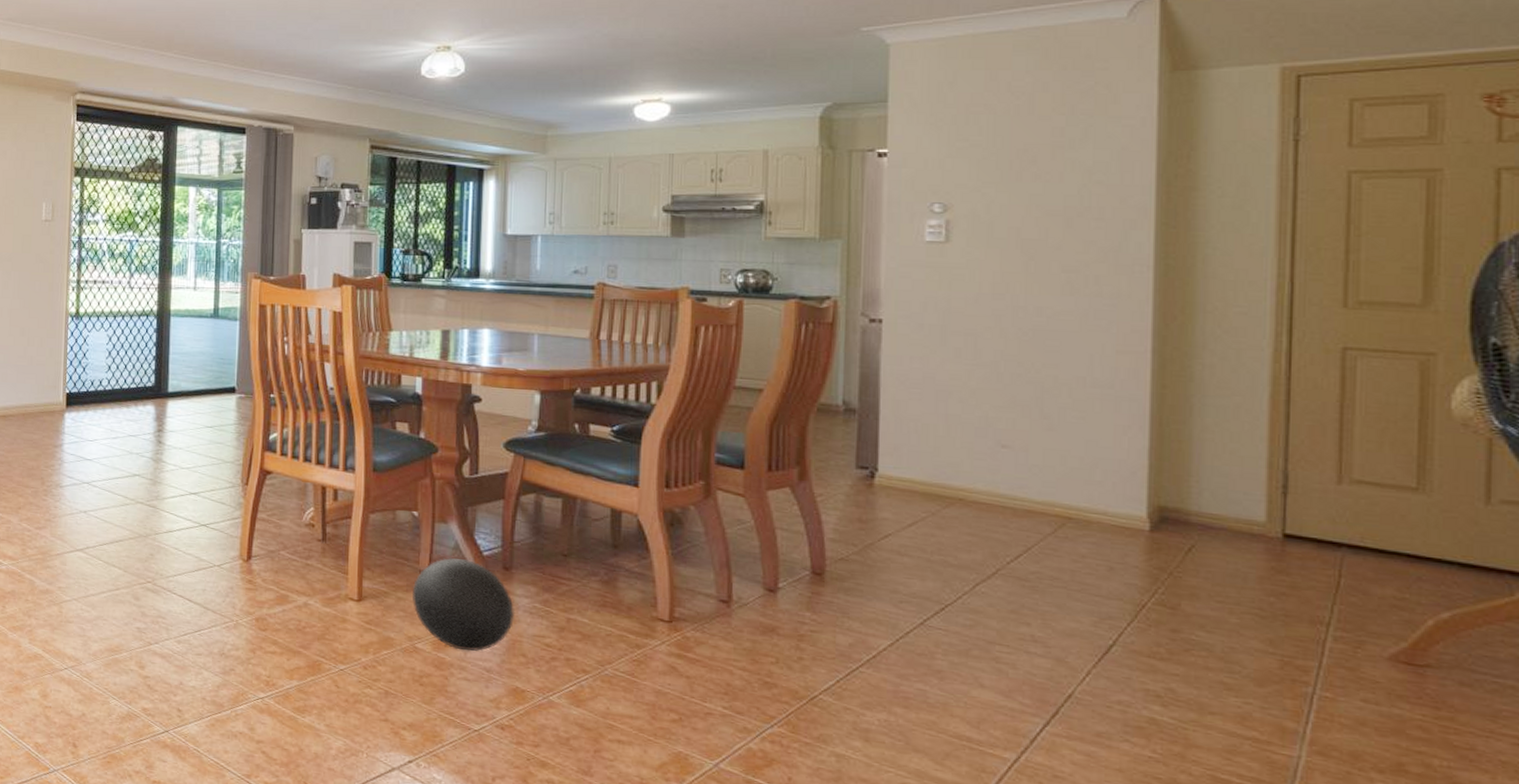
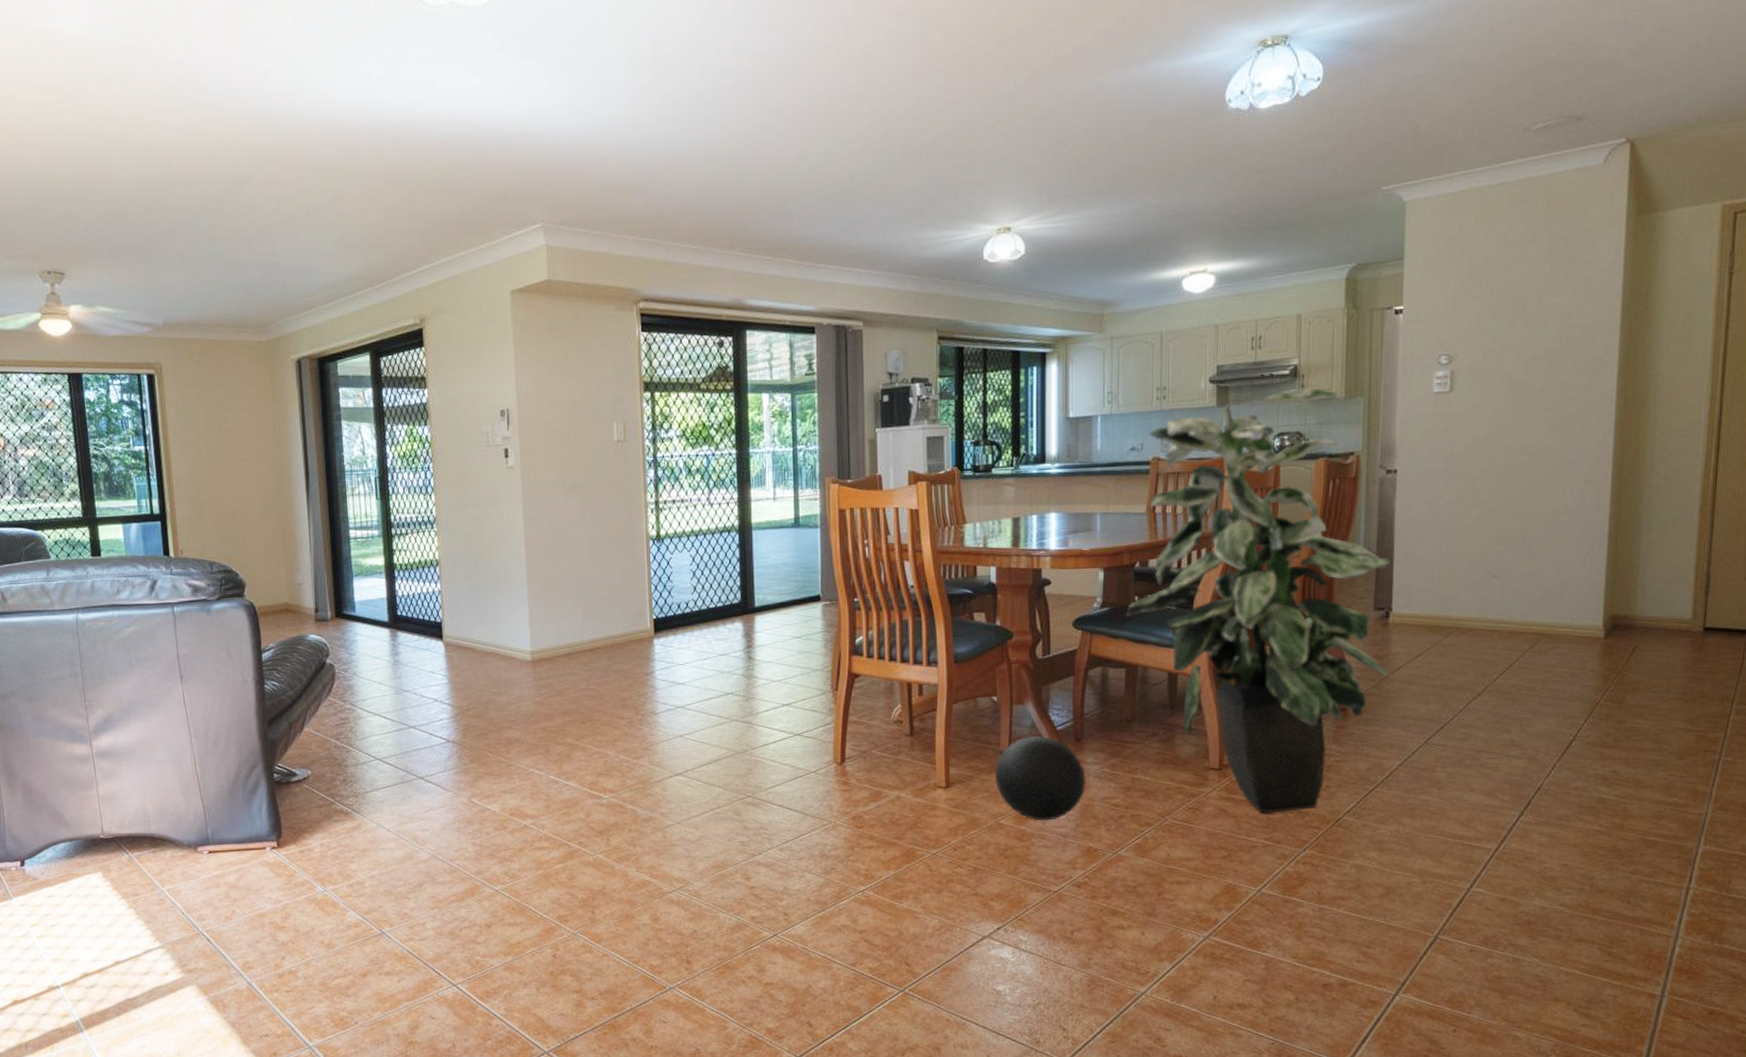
indoor plant: none [563,225,877,681] -> present [1125,388,1391,813]

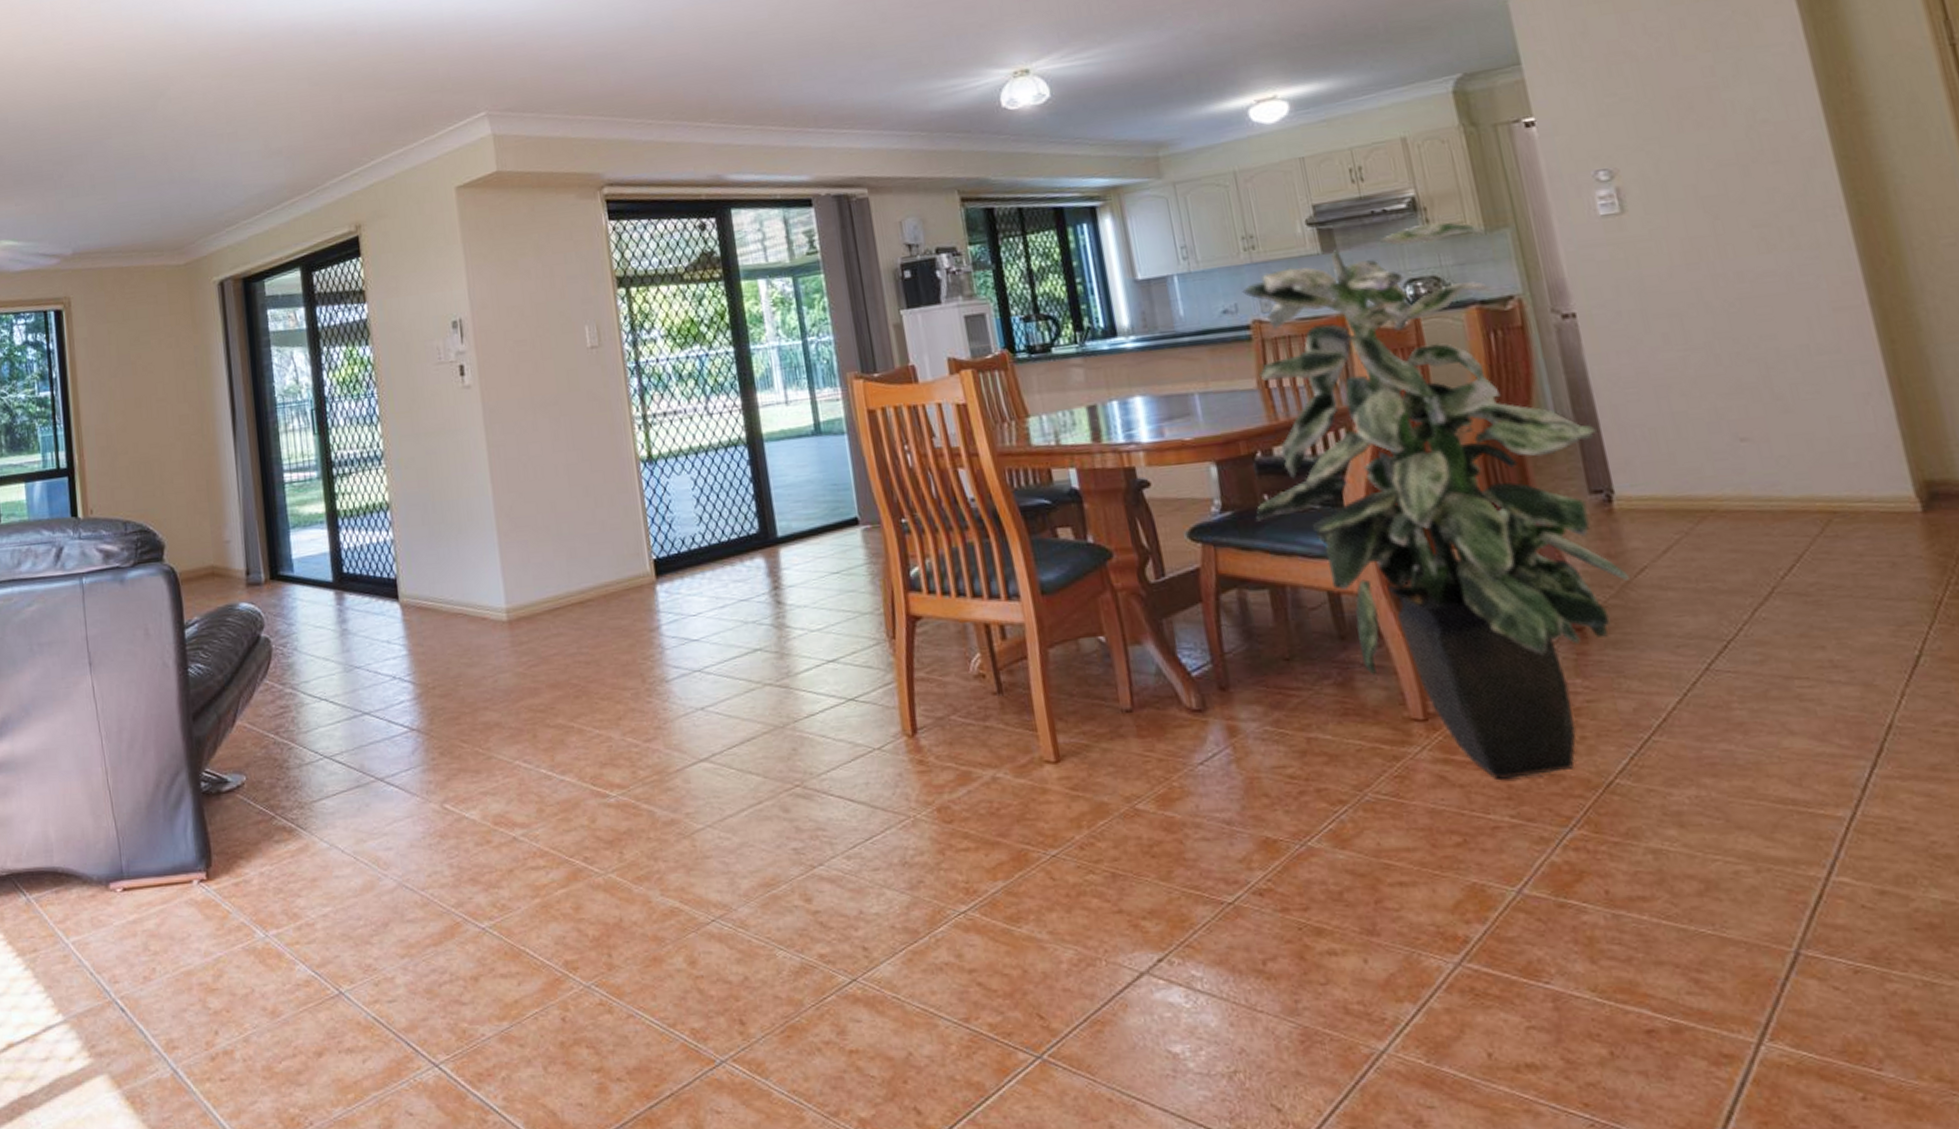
ball: present [994,735,1087,821] -> none [1116,685,1246,803]

